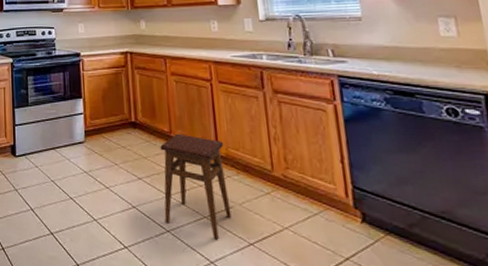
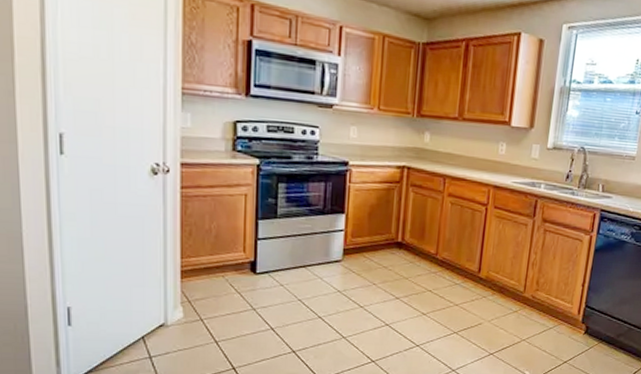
stool: present [160,133,232,240] -> none [416,255,486,351]

